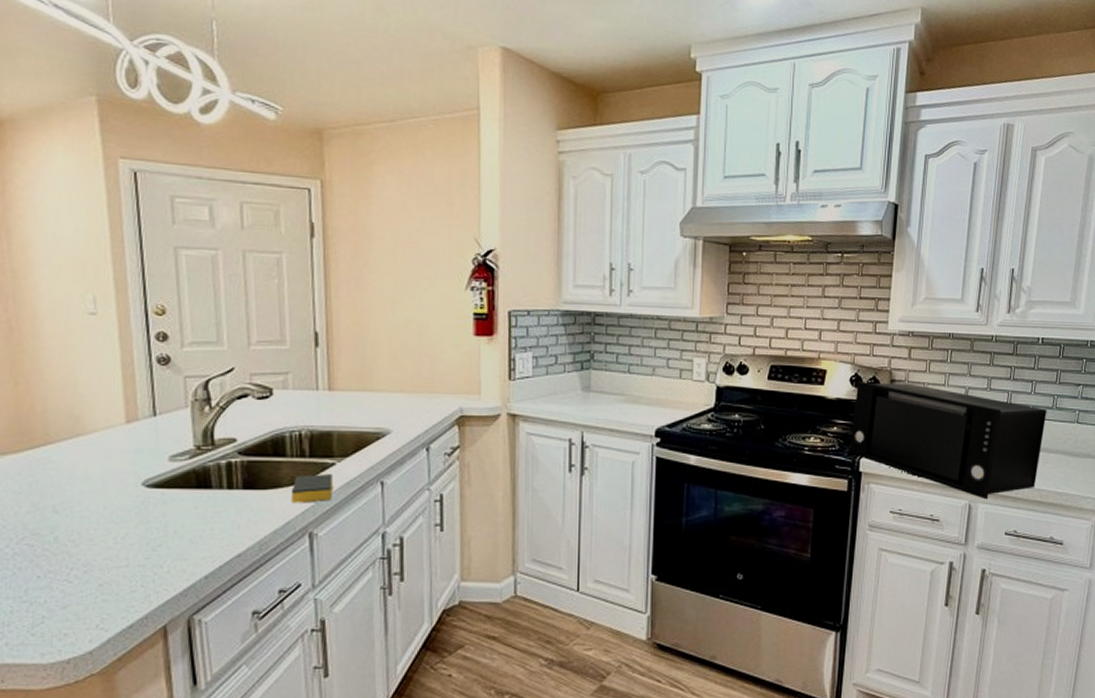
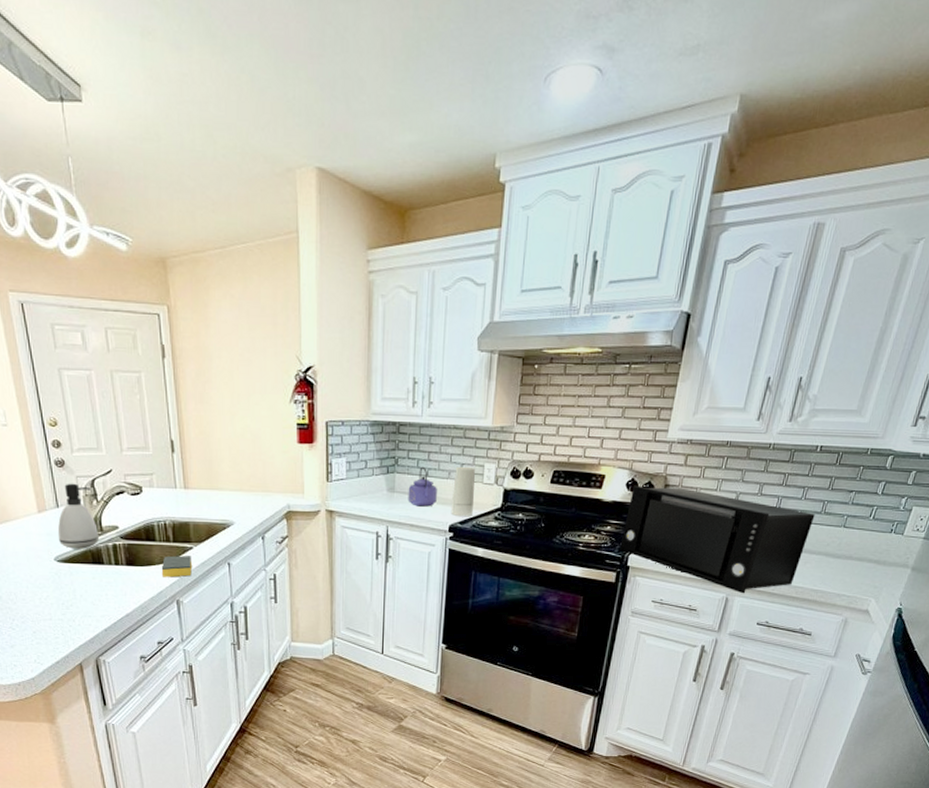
soap dispenser: none [150,385,209,469] -> present [57,483,100,549]
kettle: none [606,361,642,408] -> present [408,466,438,507]
canister: none [657,361,683,419] -> present [450,466,475,517]

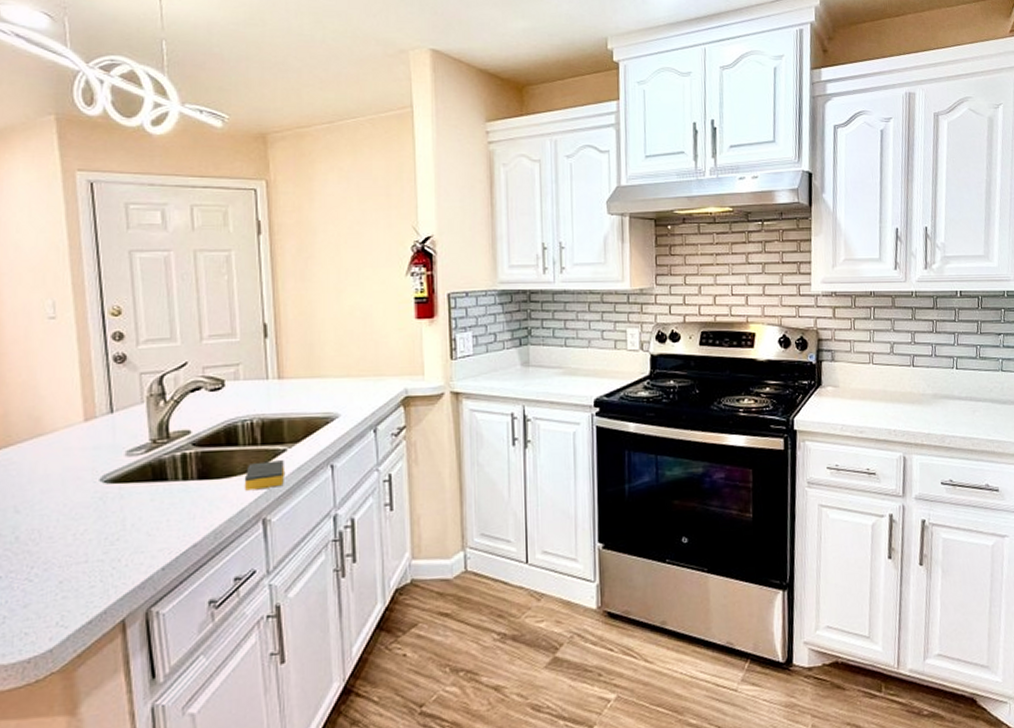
soap dispenser: present [57,483,100,549] -> none [108,381,165,464]
kettle: present [408,466,438,507] -> none [544,336,579,381]
canister: present [450,466,475,517] -> none [594,333,619,389]
microwave: present [620,485,815,594] -> none [783,341,972,451]

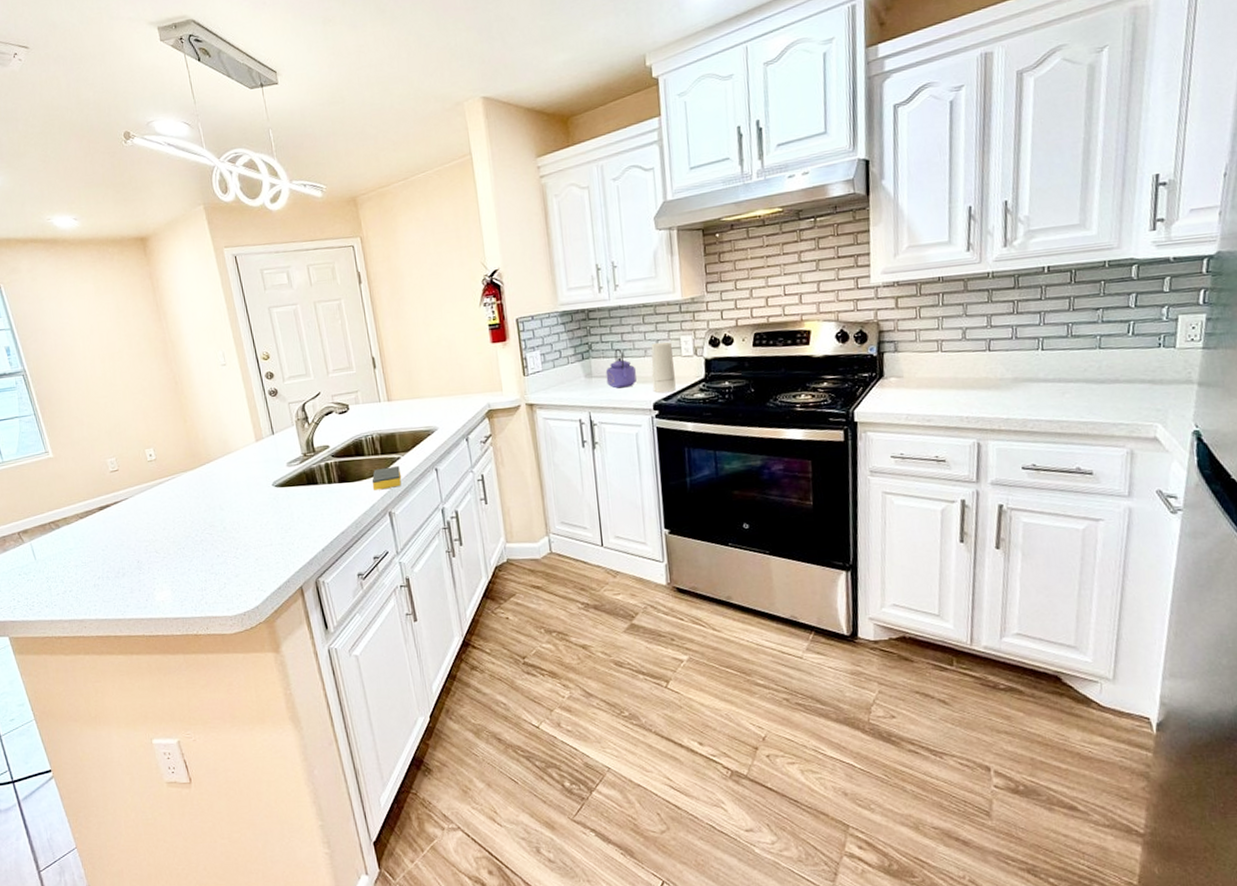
kettle: none [544,336,579,381] -> present [605,348,637,389]
canister: none [594,333,619,389] -> present [651,341,676,394]

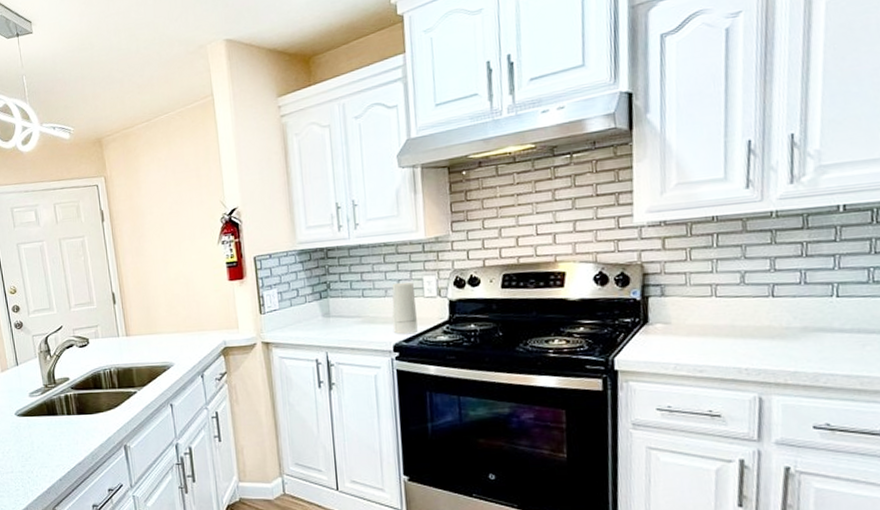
sponge: present [371,466,401,491] -> none [108,400,137,424]
kettle: present [605,348,637,389] -> none [344,287,377,329]

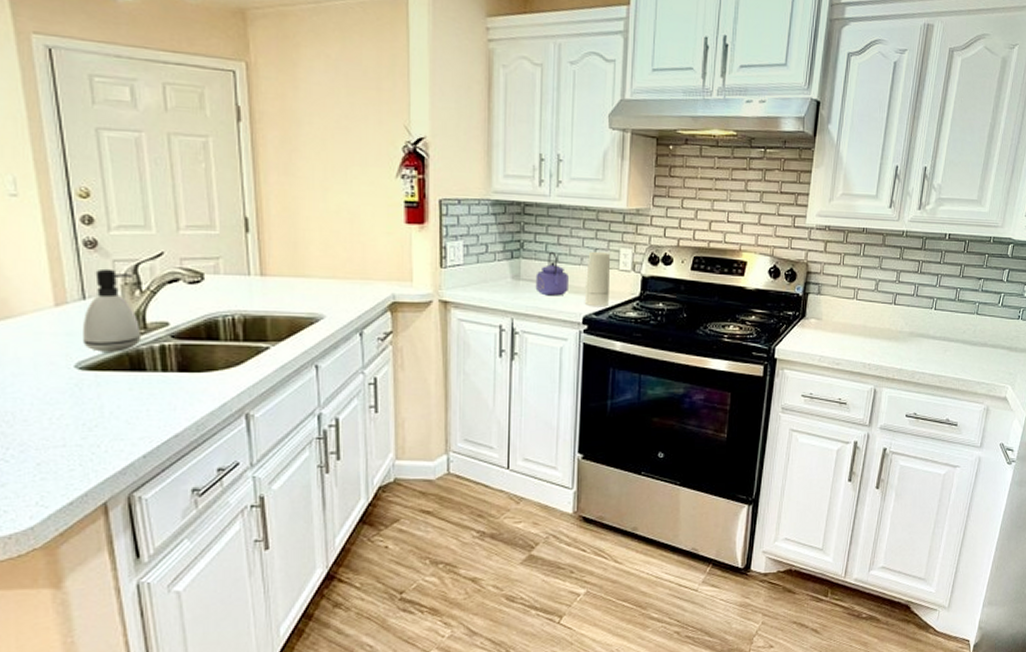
soap dispenser: none [17,342,53,403] -> present [82,268,142,352]
kettle: none [344,287,377,329] -> present [535,251,570,296]

